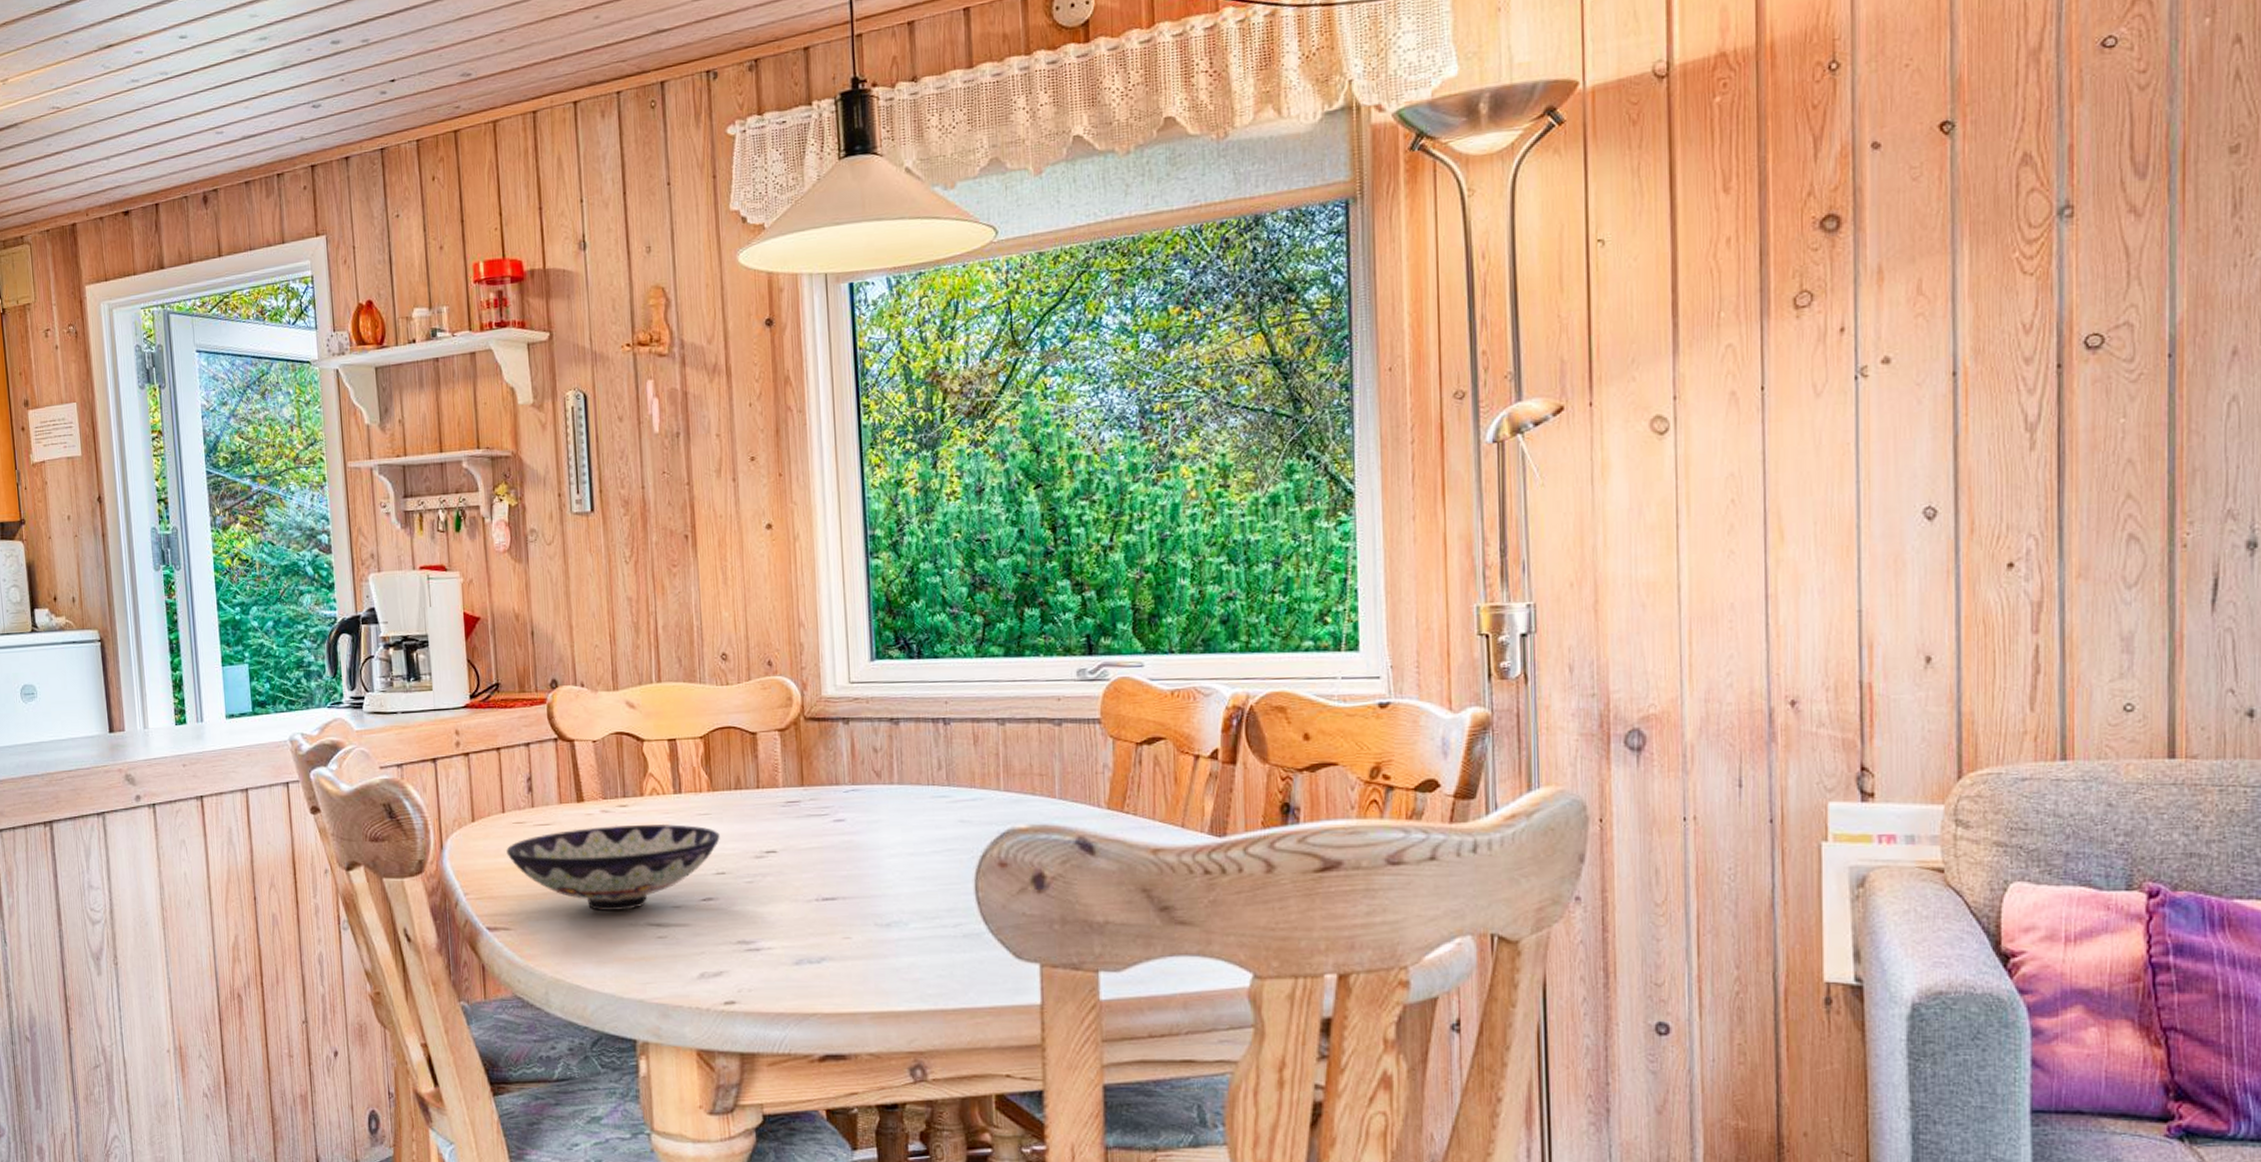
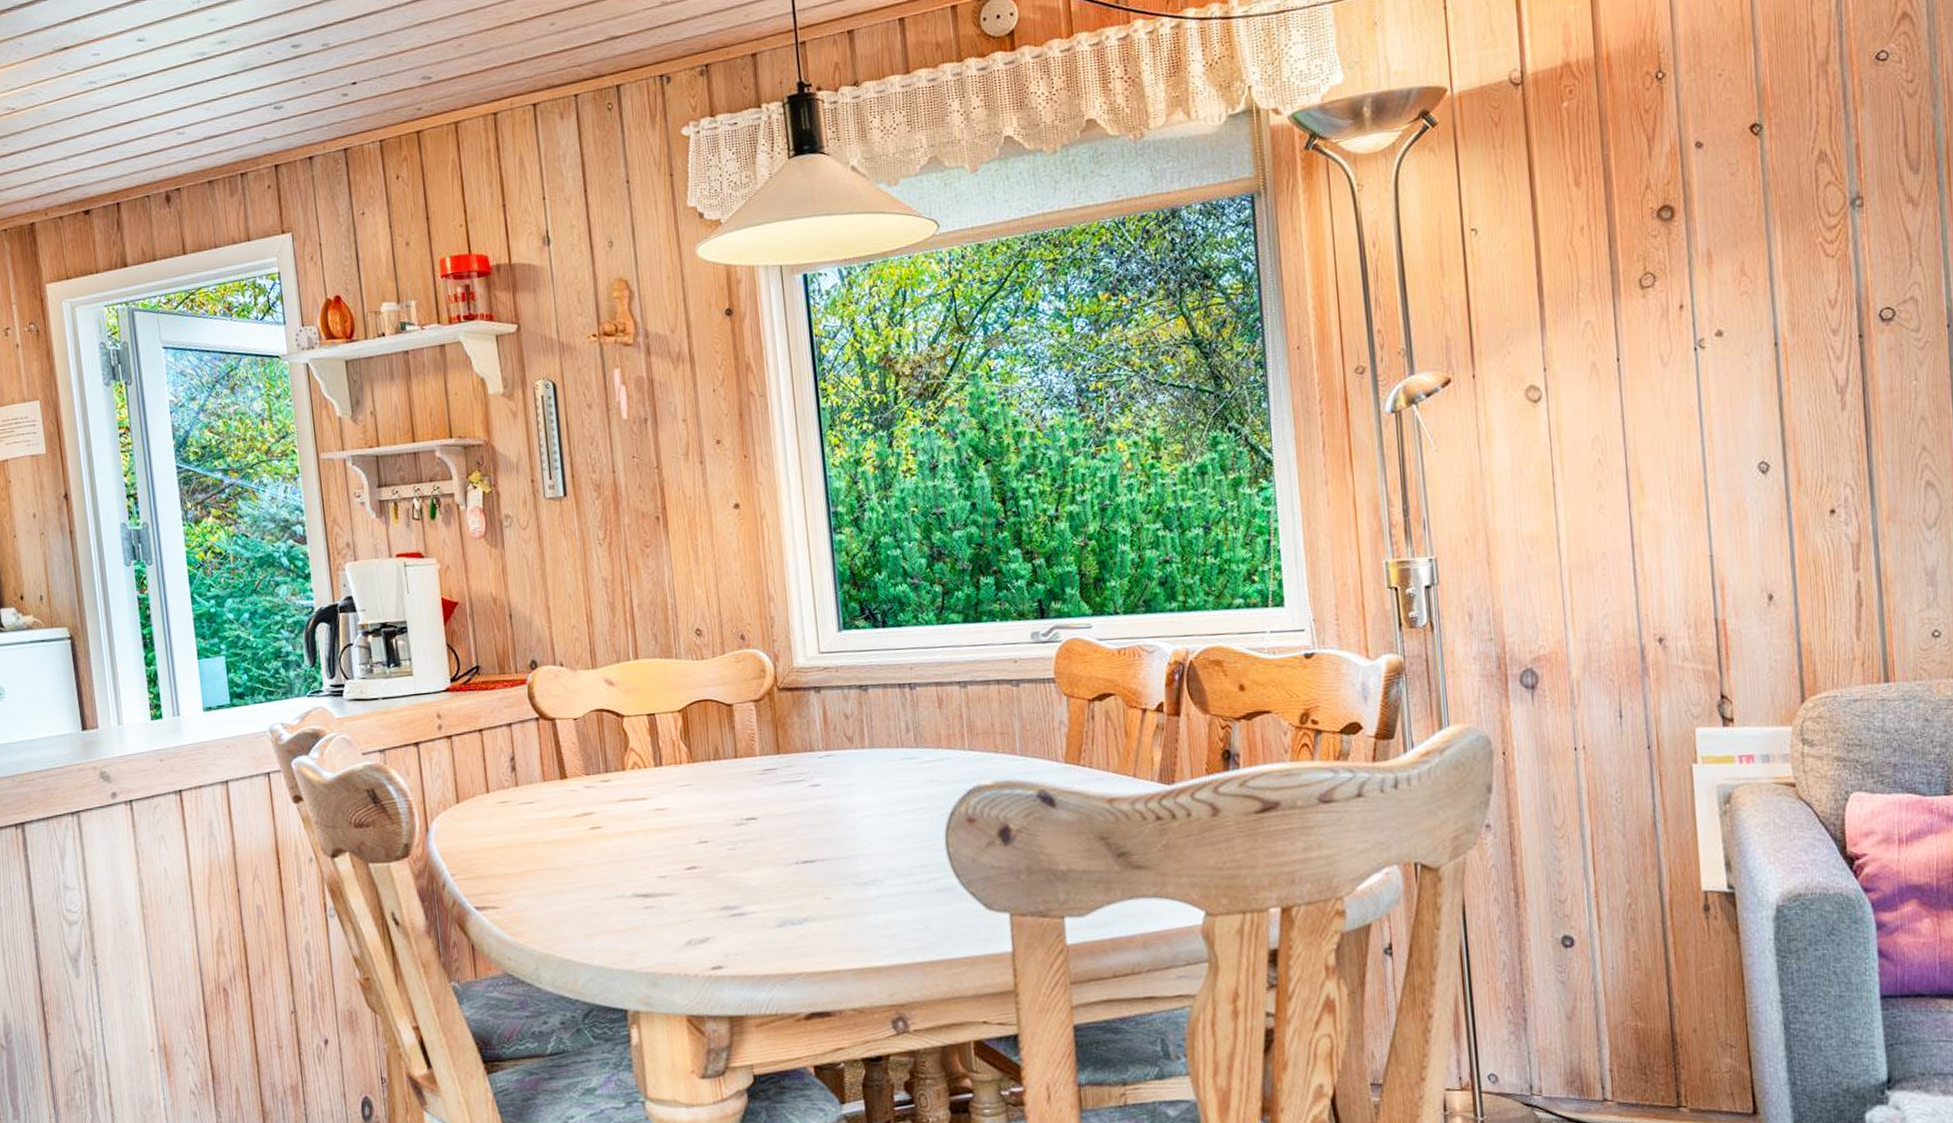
bowl: present [506,823,720,912] -> none [492,796,701,885]

